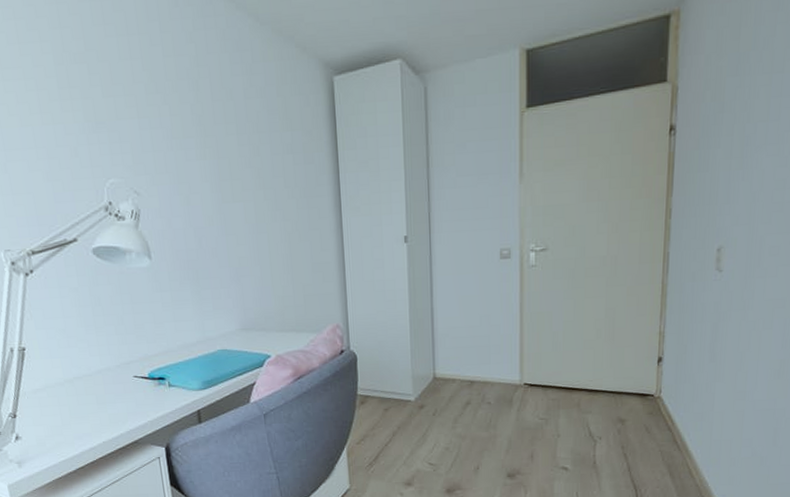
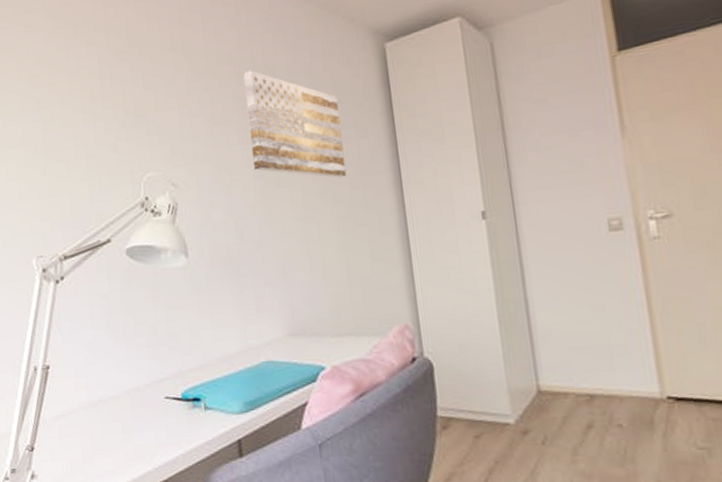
wall art: none [201,88,294,198] -> present [243,70,347,178]

